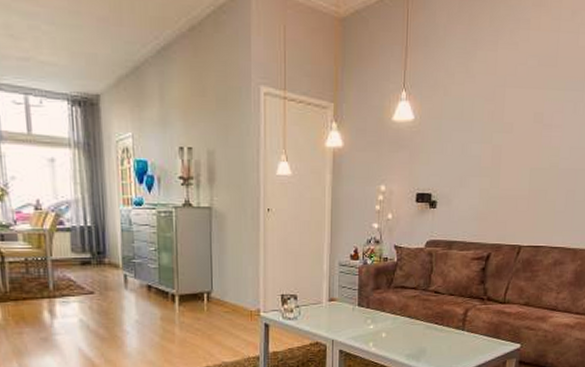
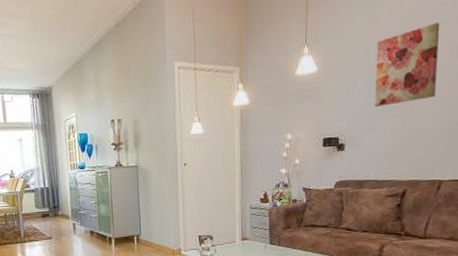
wall art: none [466,86,527,165] -> present [374,22,440,107]

